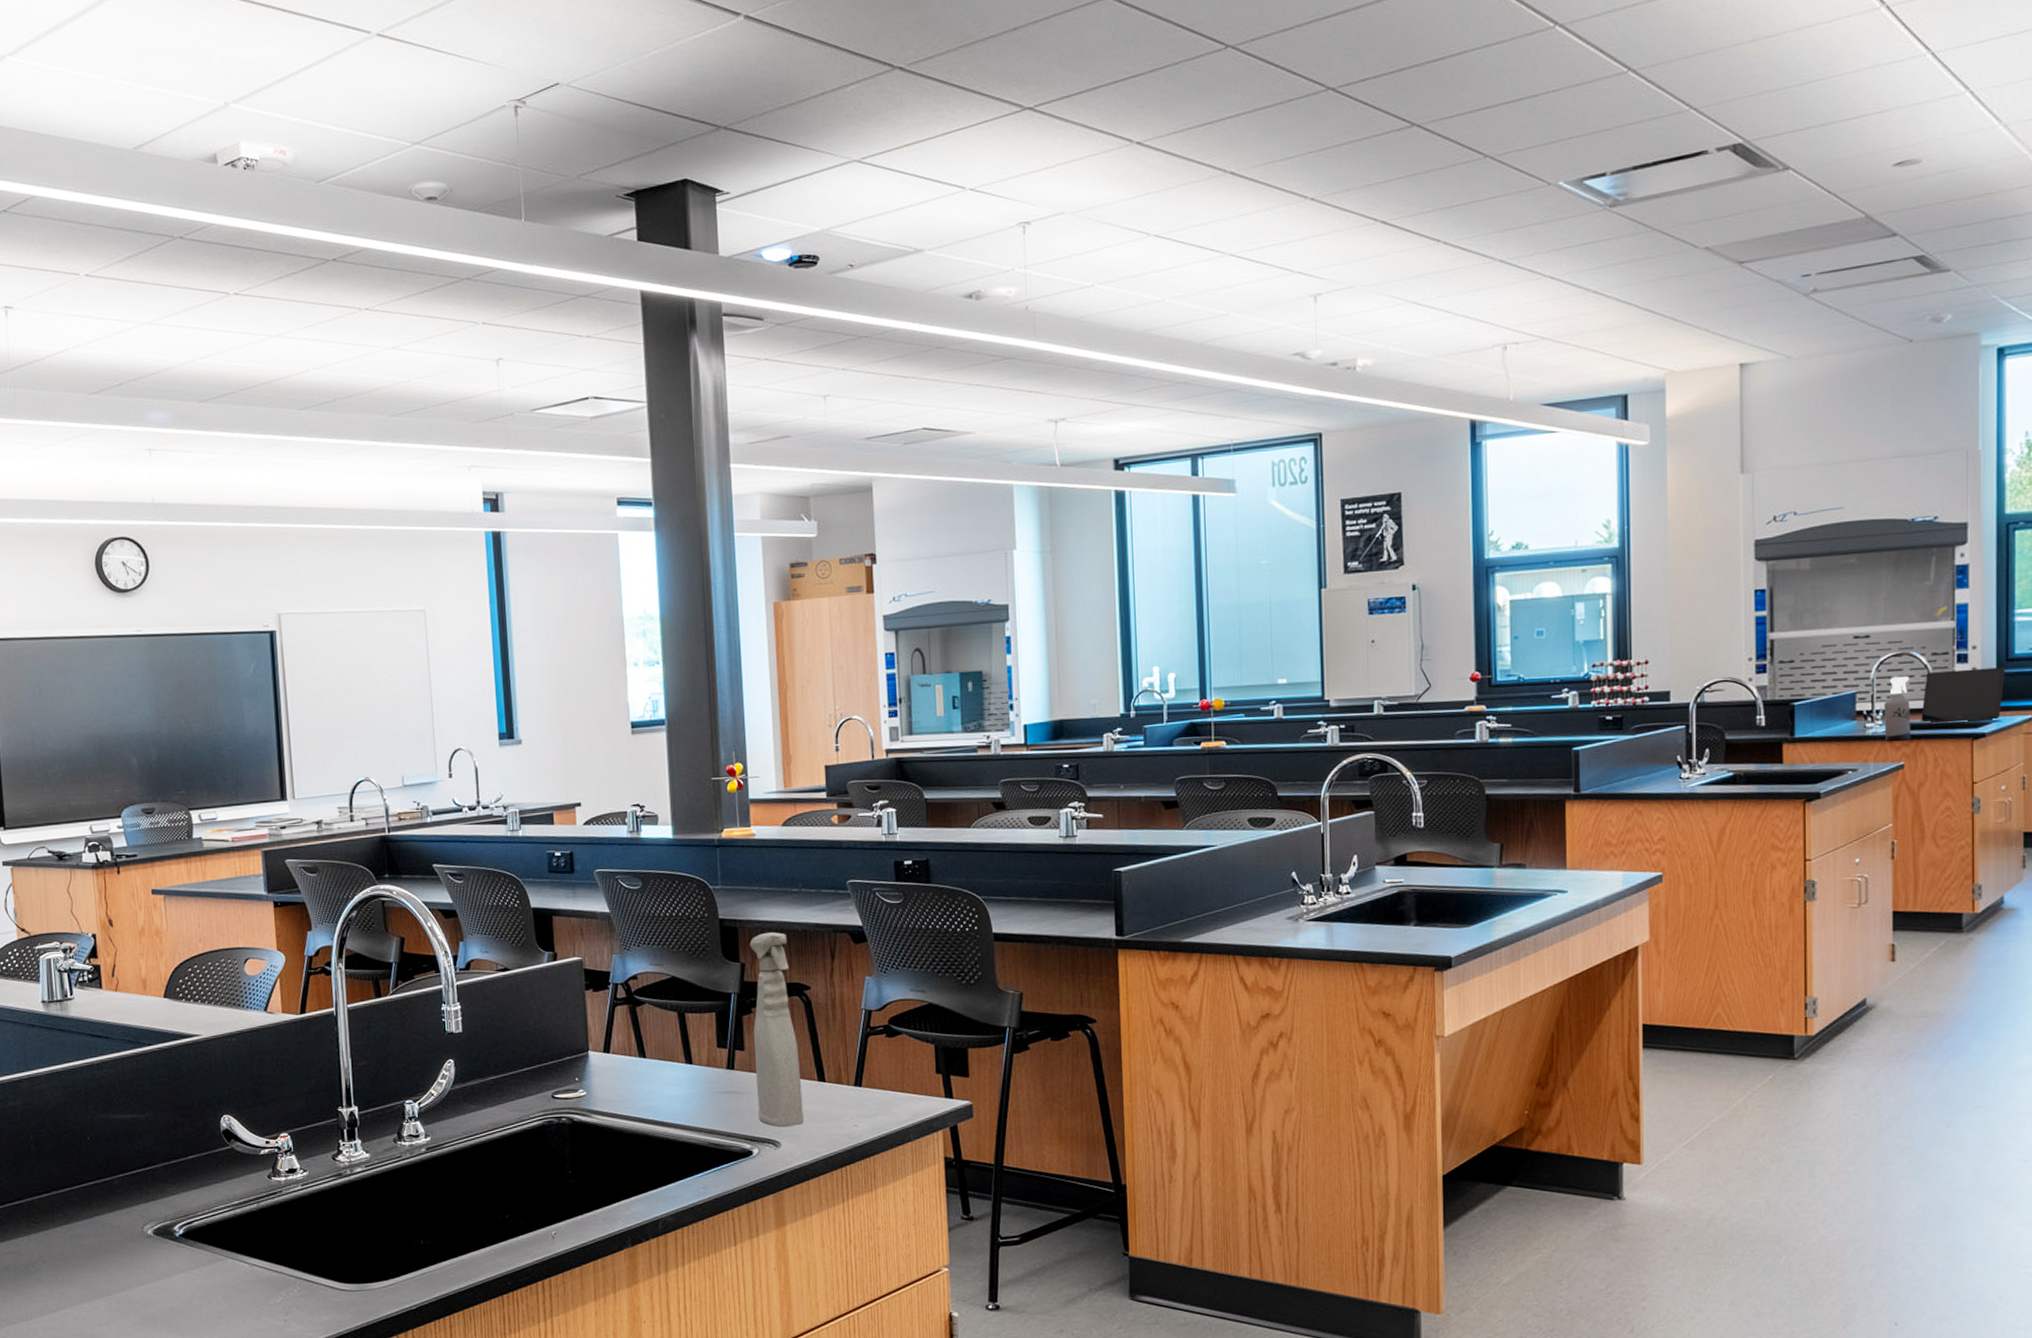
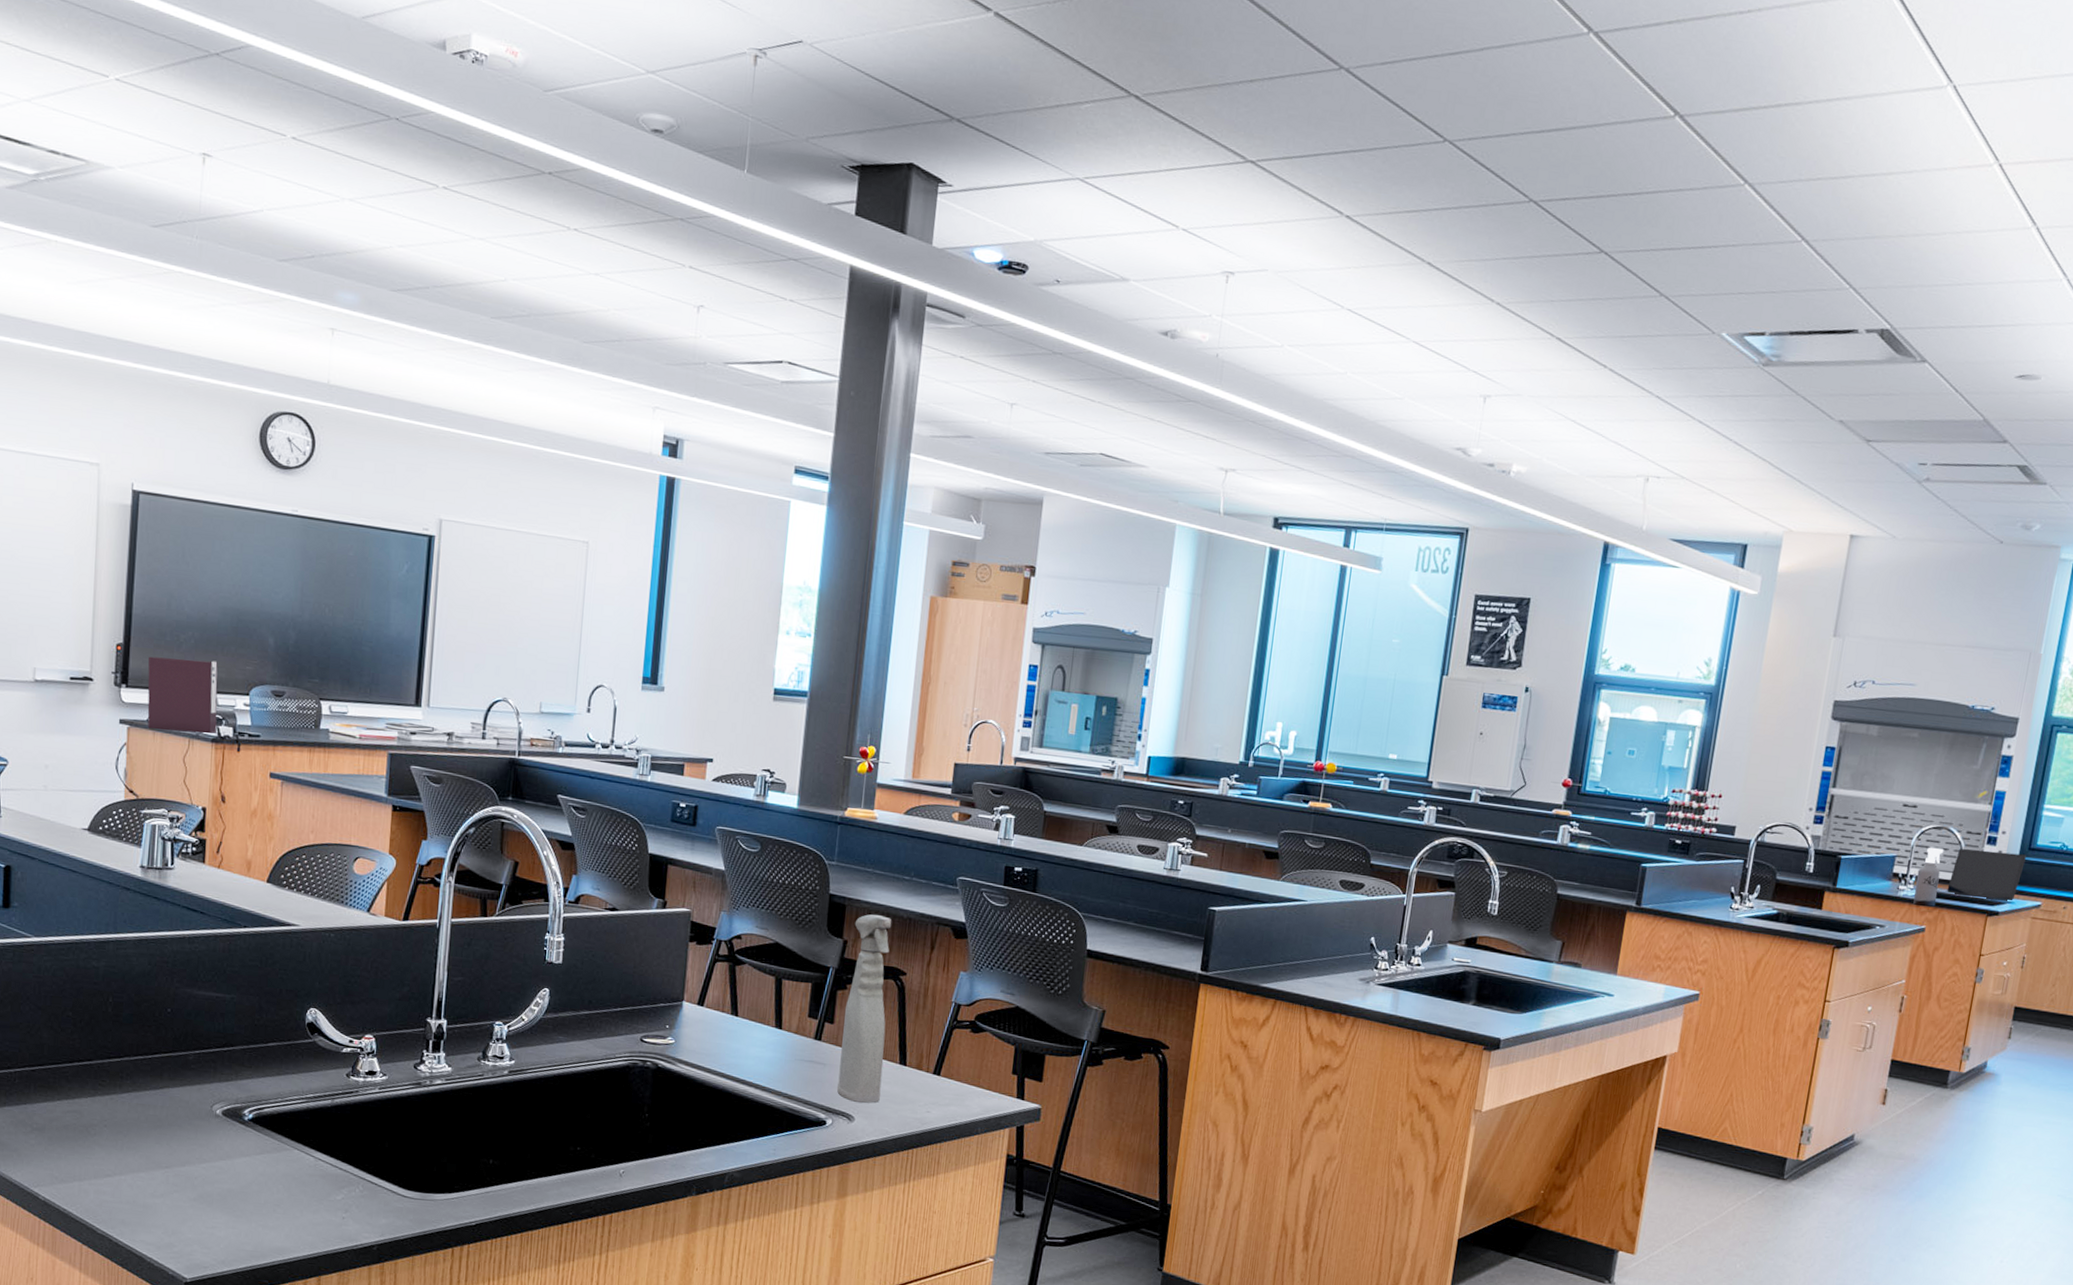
binder: none [21,789,95,866] -> present [147,656,218,734]

